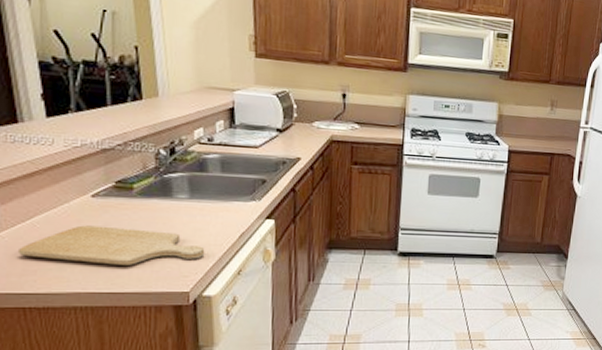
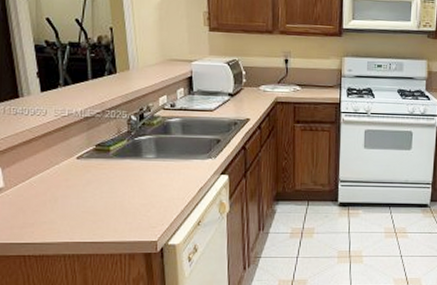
chopping board: present [19,225,205,265] -> none [20,183,170,218]

